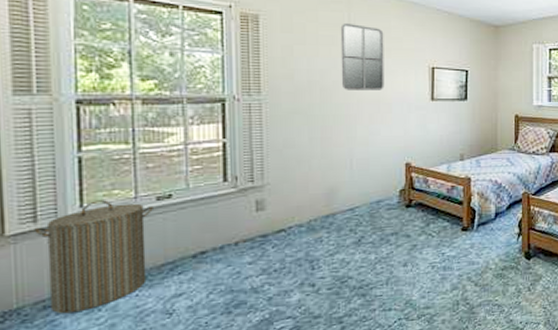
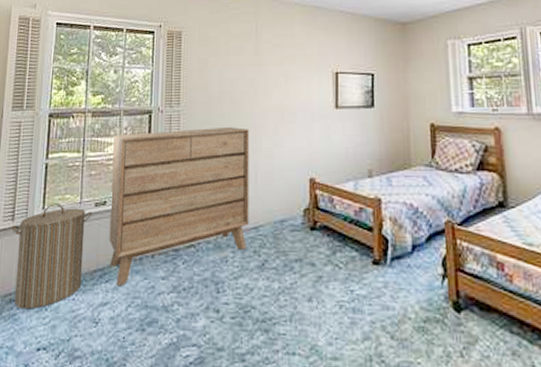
dresser: none [176,117,344,276] -> present [109,127,249,285]
home mirror: present [340,22,384,90] -> none [248,32,289,100]

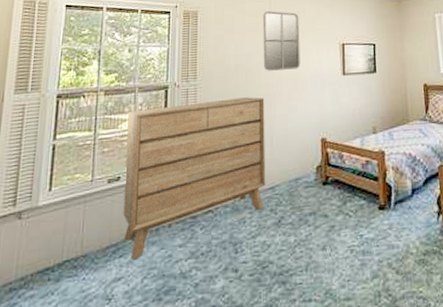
laundry hamper: present [12,203,92,310] -> none [13,184,105,297]
home mirror: none [248,32,289,100] -> present [262,10,300,71]

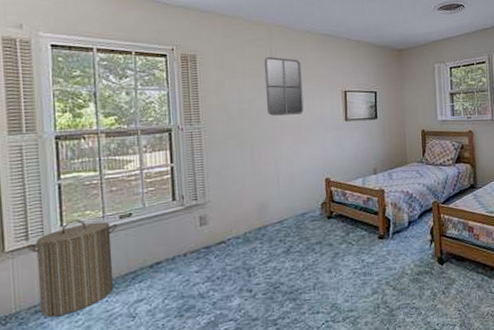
laundry hamper: none [13,184,105,297] -> present [27,220,117,317]
dresser: present [123,97,266,259] -> none [133,140,274,284]

